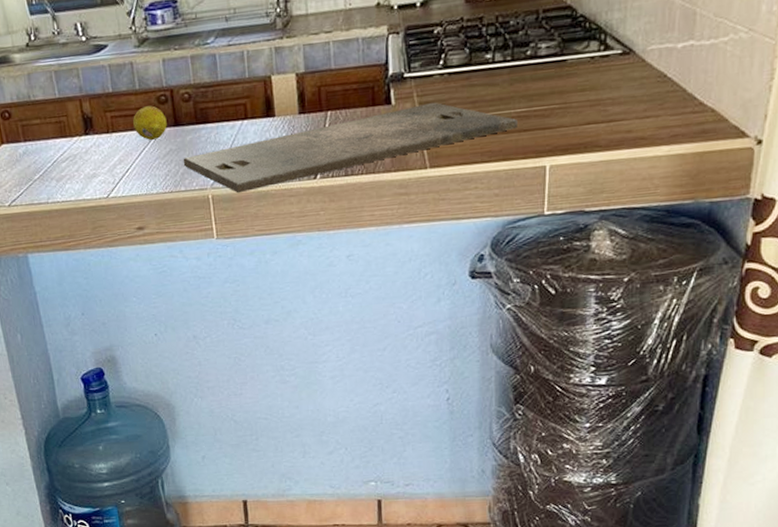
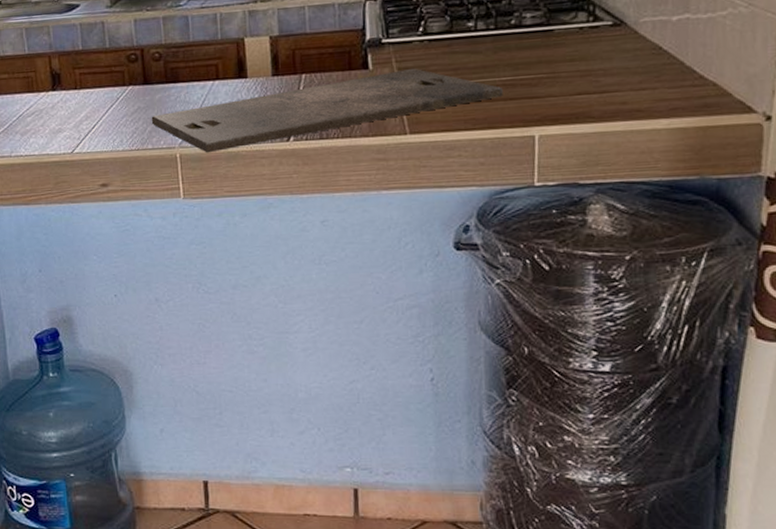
fruit: present [133,105,167,141] -> none [102,64,136,98]

